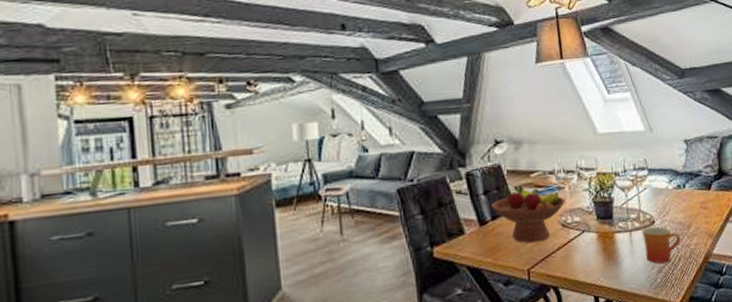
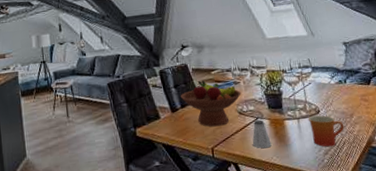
saltshaker: none [576,233,599,268] -> present [252,120,272,149]

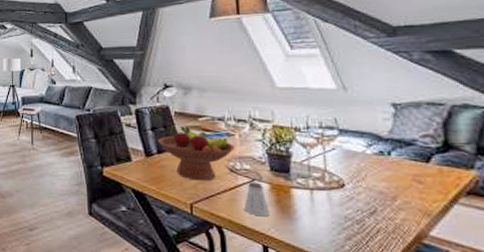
mug: present [307,115,345,147] -> none [325,189,381,232]

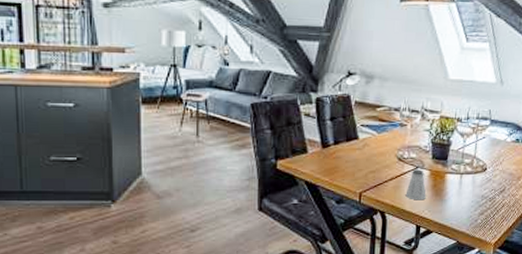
fruit bowl: present [157,127,235,181] -> none [335,117,406,170]

